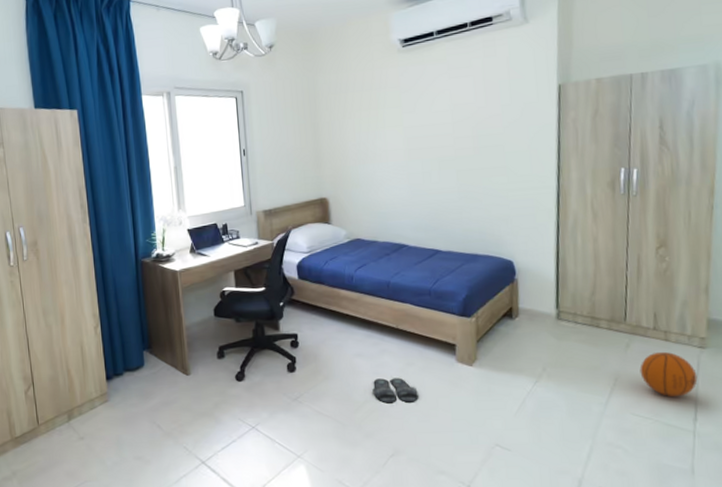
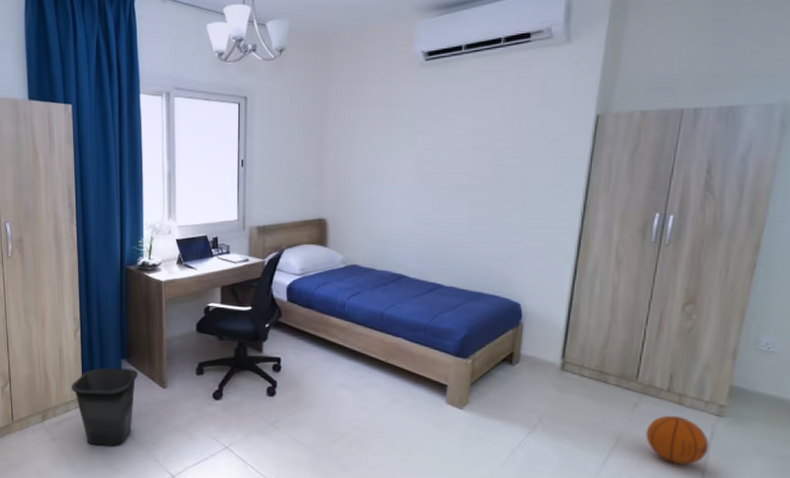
waste bin: none [95,359,161,440] -> present [72,367,138,446]
slippers: present [372,377,418,404] -> none [353,412,401,440]

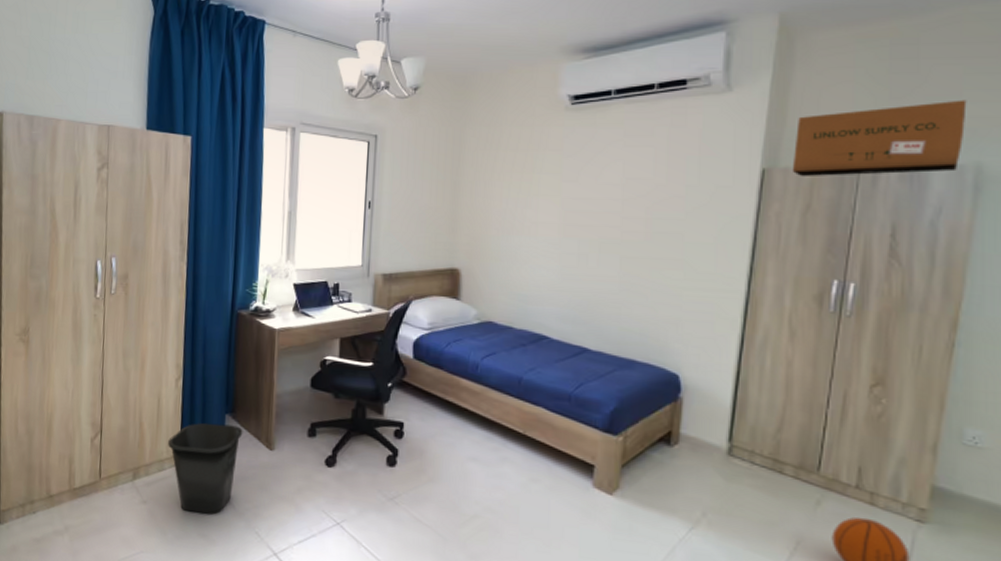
box: none [623,43,780,121] -> present [792,99,967,177]

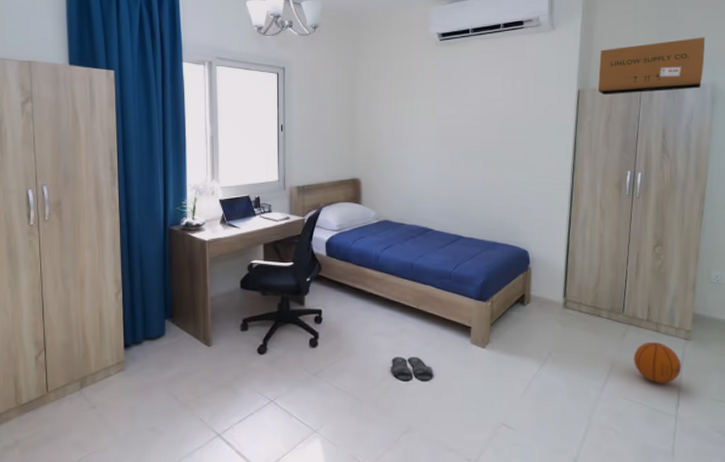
waste bin: present [168,422,243,514] -> none [112,329,182,410]
slippers: none [485,491,540,527] -> present [390,357,433,381]

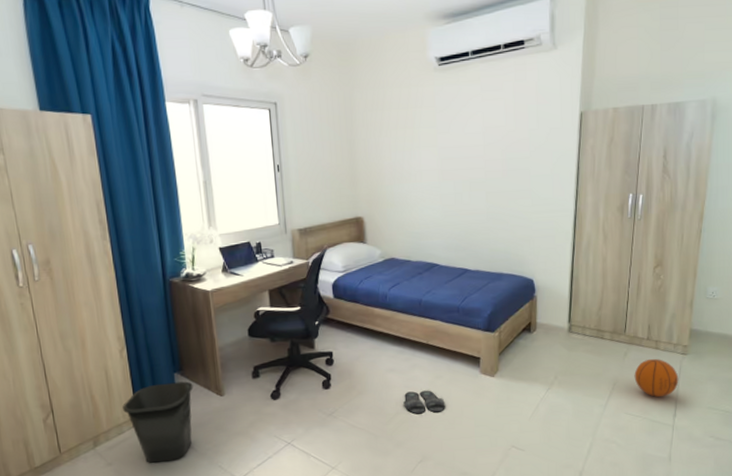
waste bin: none [112,329,182,410] -> present [123,381,194,463]
box: present [597,37,706,96] -> none [600,50,707,117]

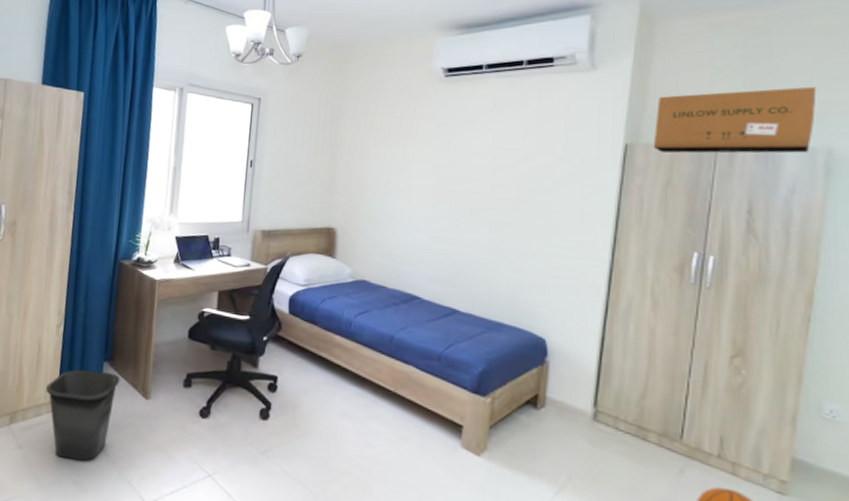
slippers: present [403,390,445,415] -> none [355,447,409,486]
box: none [600,50,707,117] -> present [653,86,817,154]

